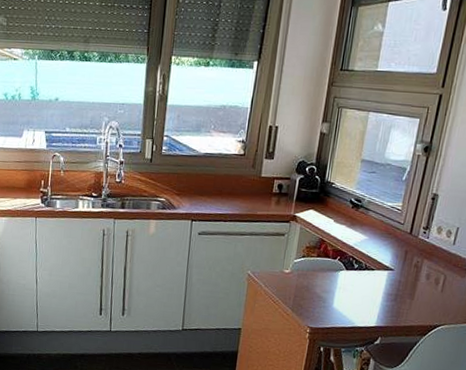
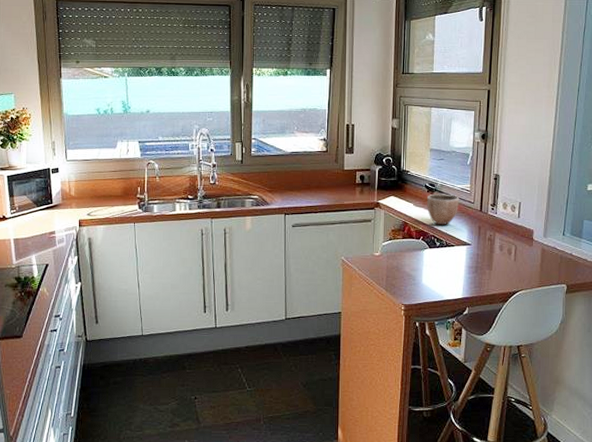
decorative bowl: none [349,210,388,247] -> present [427,193,459,226]

